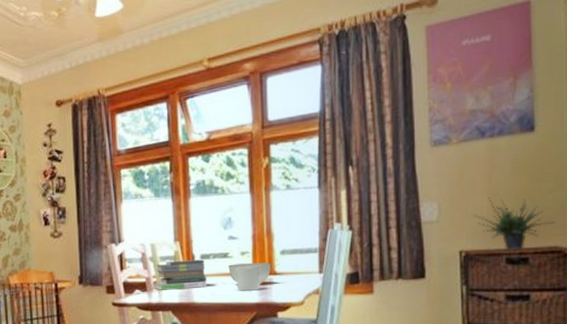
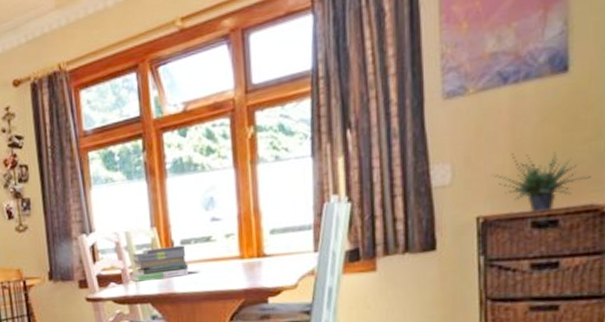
bowl: present [228,263,272,284] -> none [212,244,260,269]
mug: present [235,267,261,291] -> none [219,249,249,277]

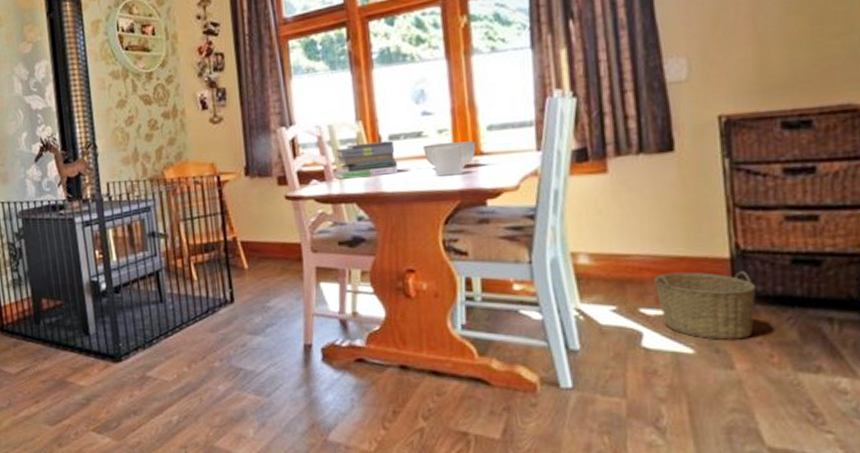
bowl: none [212,244,260,269] -> present [423,141,477,168]
mug: none [219,249,249,277] -> present [431,146,464,176]
potted plant: present [492,152,591,214] -> none [733,46,847,113]

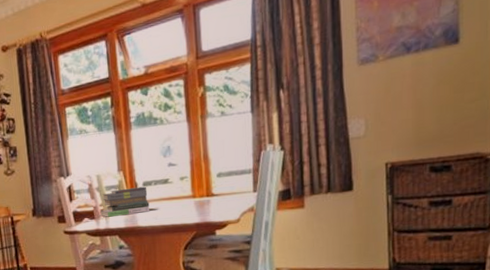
bowl: present [423,141,477,168] -> none [169,185,209,206]
mug: present [431,146,464,176] -> none [175,190,200,213]

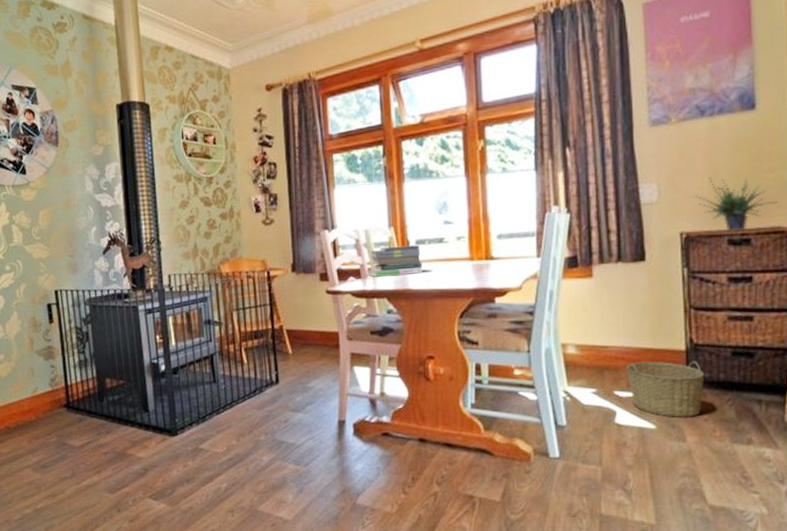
potted plant: none [398,109,478,160] -> present [693,177,778,232]

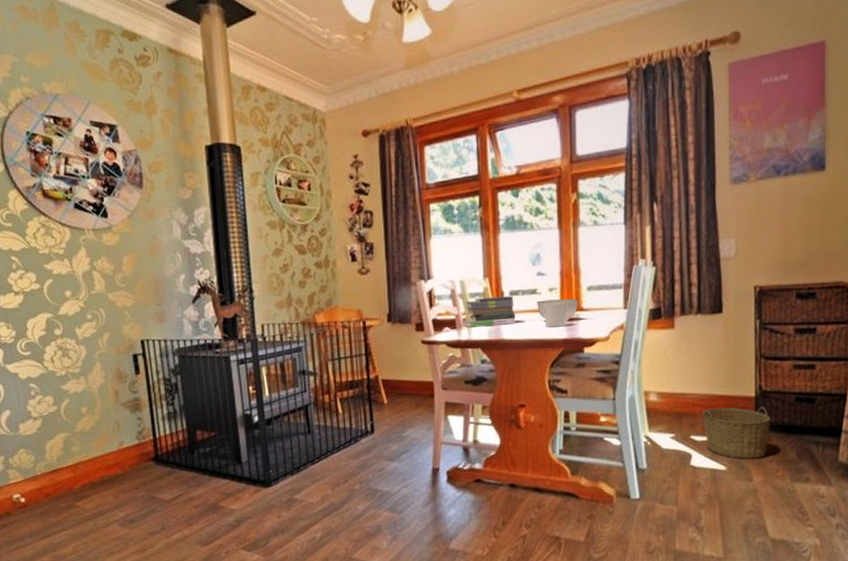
bowl: none [444,247,488,270] -> present [537,299,579,321]
mug: none [451,251,478,277] -> present [543,303,568,327]
potted plant: present [693,177,778,232] -> none [767,234,841,286]

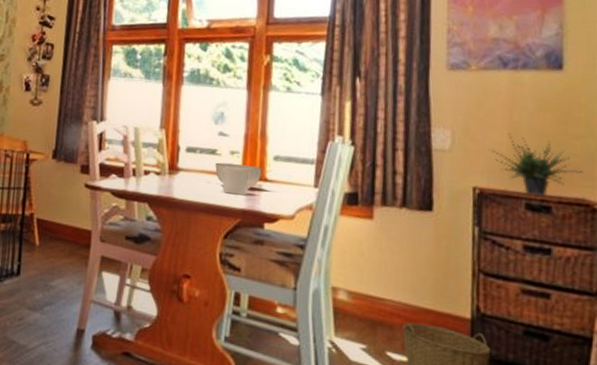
books: present [462,296,516,327] -> none [131,149,191,183]
potted plant: none [767,234,841,286] -> present [489,132,583,197]

